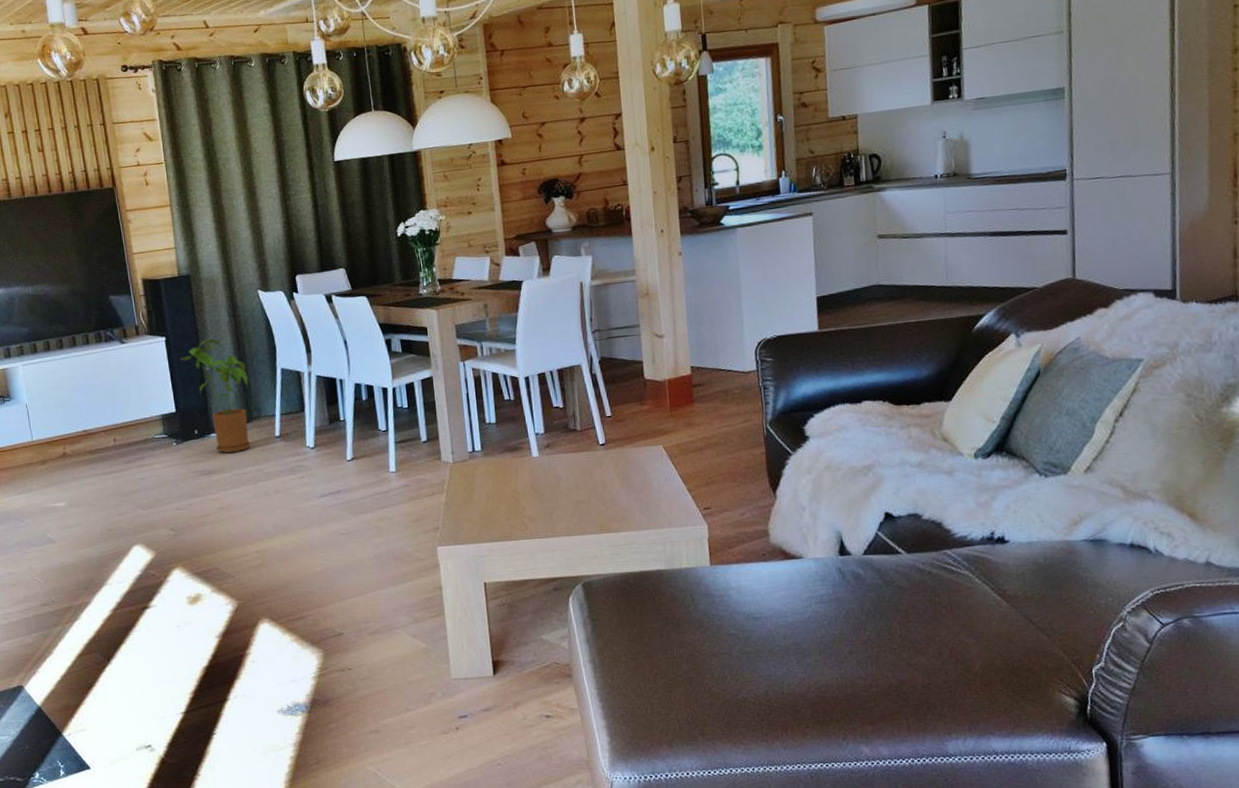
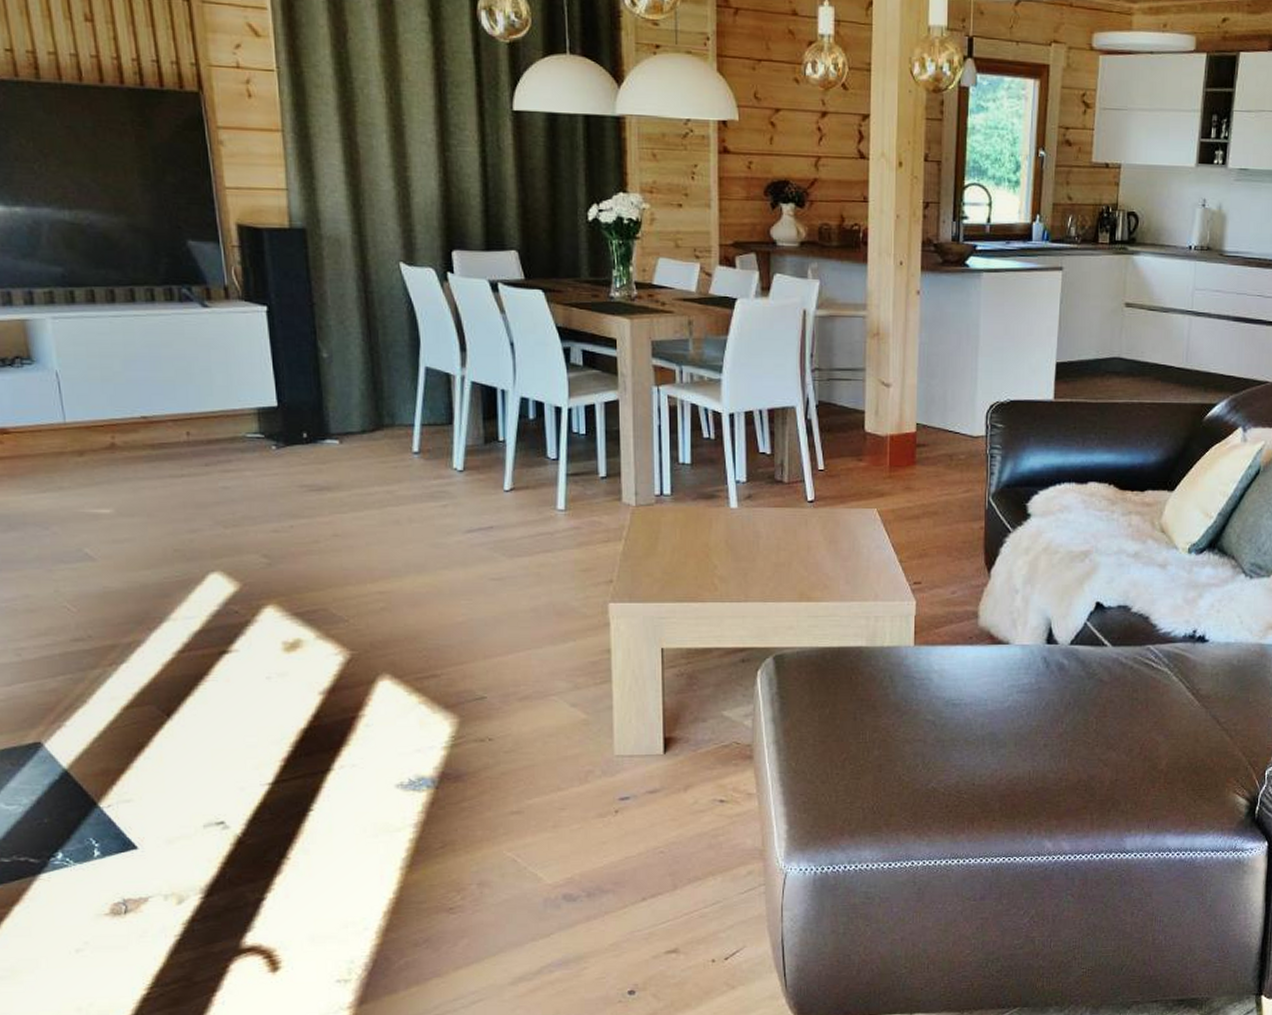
house plant: present [180,339,251,453] -> none [286,317,380,466]

